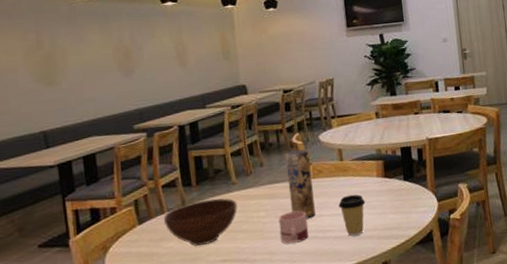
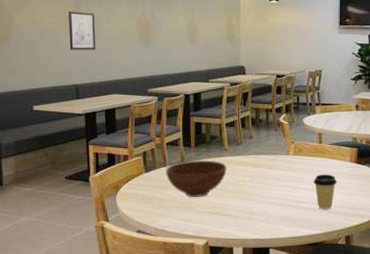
wall art: none [29,44,66,91] -> present [69,11,96,50]
mug: present [278,210,308,244] -> none [260,181,284,207]
vase: present [285,149,316,219] -> none [272,129,293,189]

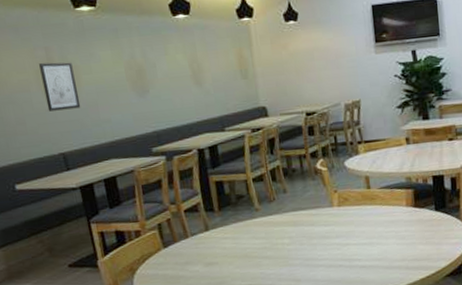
bowl: present [165,160,228,198] -> none [188,224,262,272]
coffee cup: present [313,174,337,210] -> none [365,223,394,266]

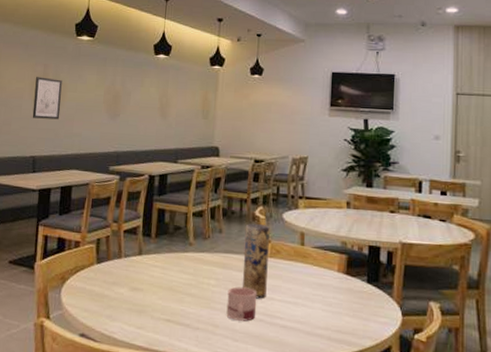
mug: none [303,238,334,271] -> present [226,286,256,322]
vase: none [309,176,342,247] -> present [242,224,270,299]

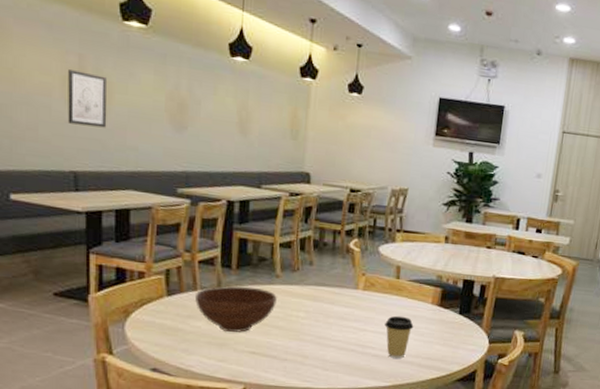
bowl: none [119,253,191,300] -> present [194,285,278,333]
mug: present [226,286,256,322] -> none [316,319,348,352]
vase: present [242,224,270,299] -> none [333,256,365,331]
coffee cup: none [292,284,321,331] -> present [384,315,414,359]

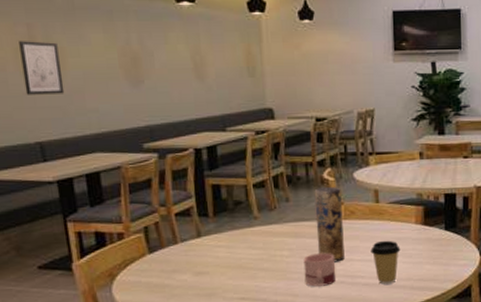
bowl: present [194,285,278,333] -> none [176,232,260,282]
mug: none [316,319,348,352] -> present [303,253,335,287]
vase: none [333,256,365,331] -> present [314,187,345,262]

